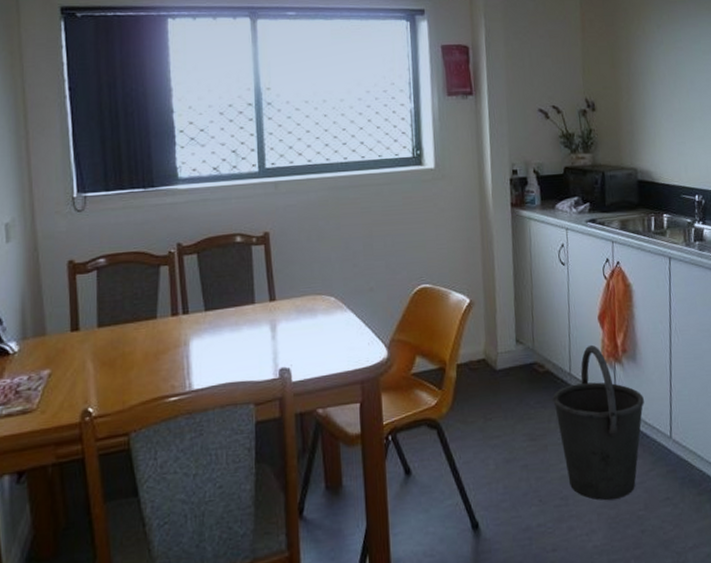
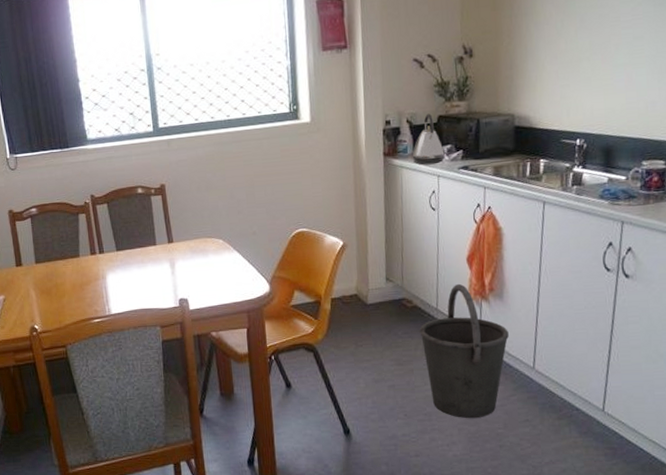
kettle: none [539,164,572,217] -> present [412,113,445,165]

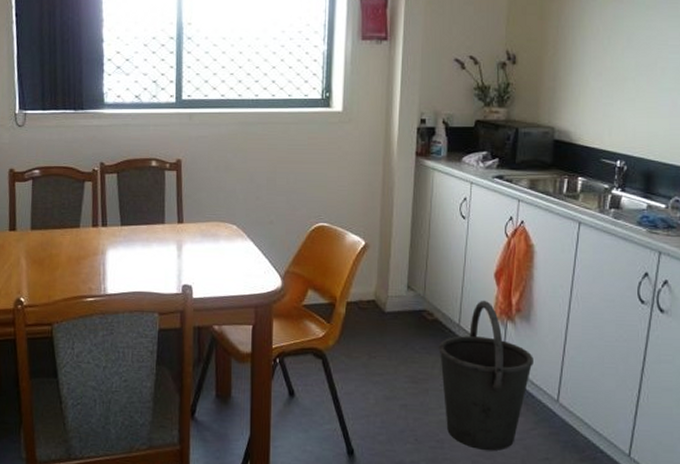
kettle: present [412,113,445,165] -> none [445,116,480,170]

